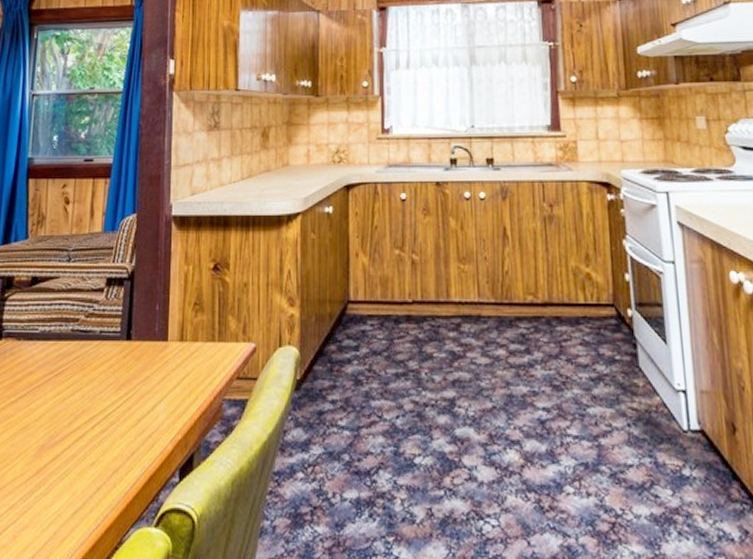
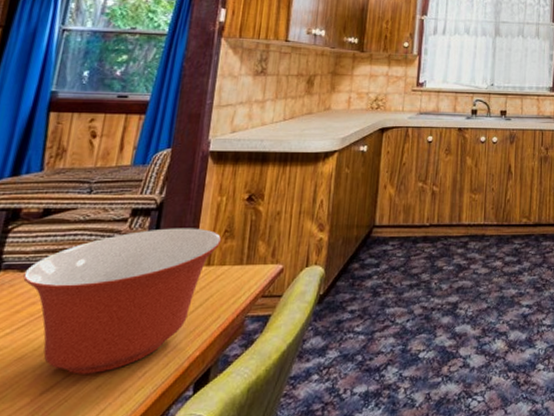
mixing bowl: none [21,299,192,449] -> present [23,228,222,374]

